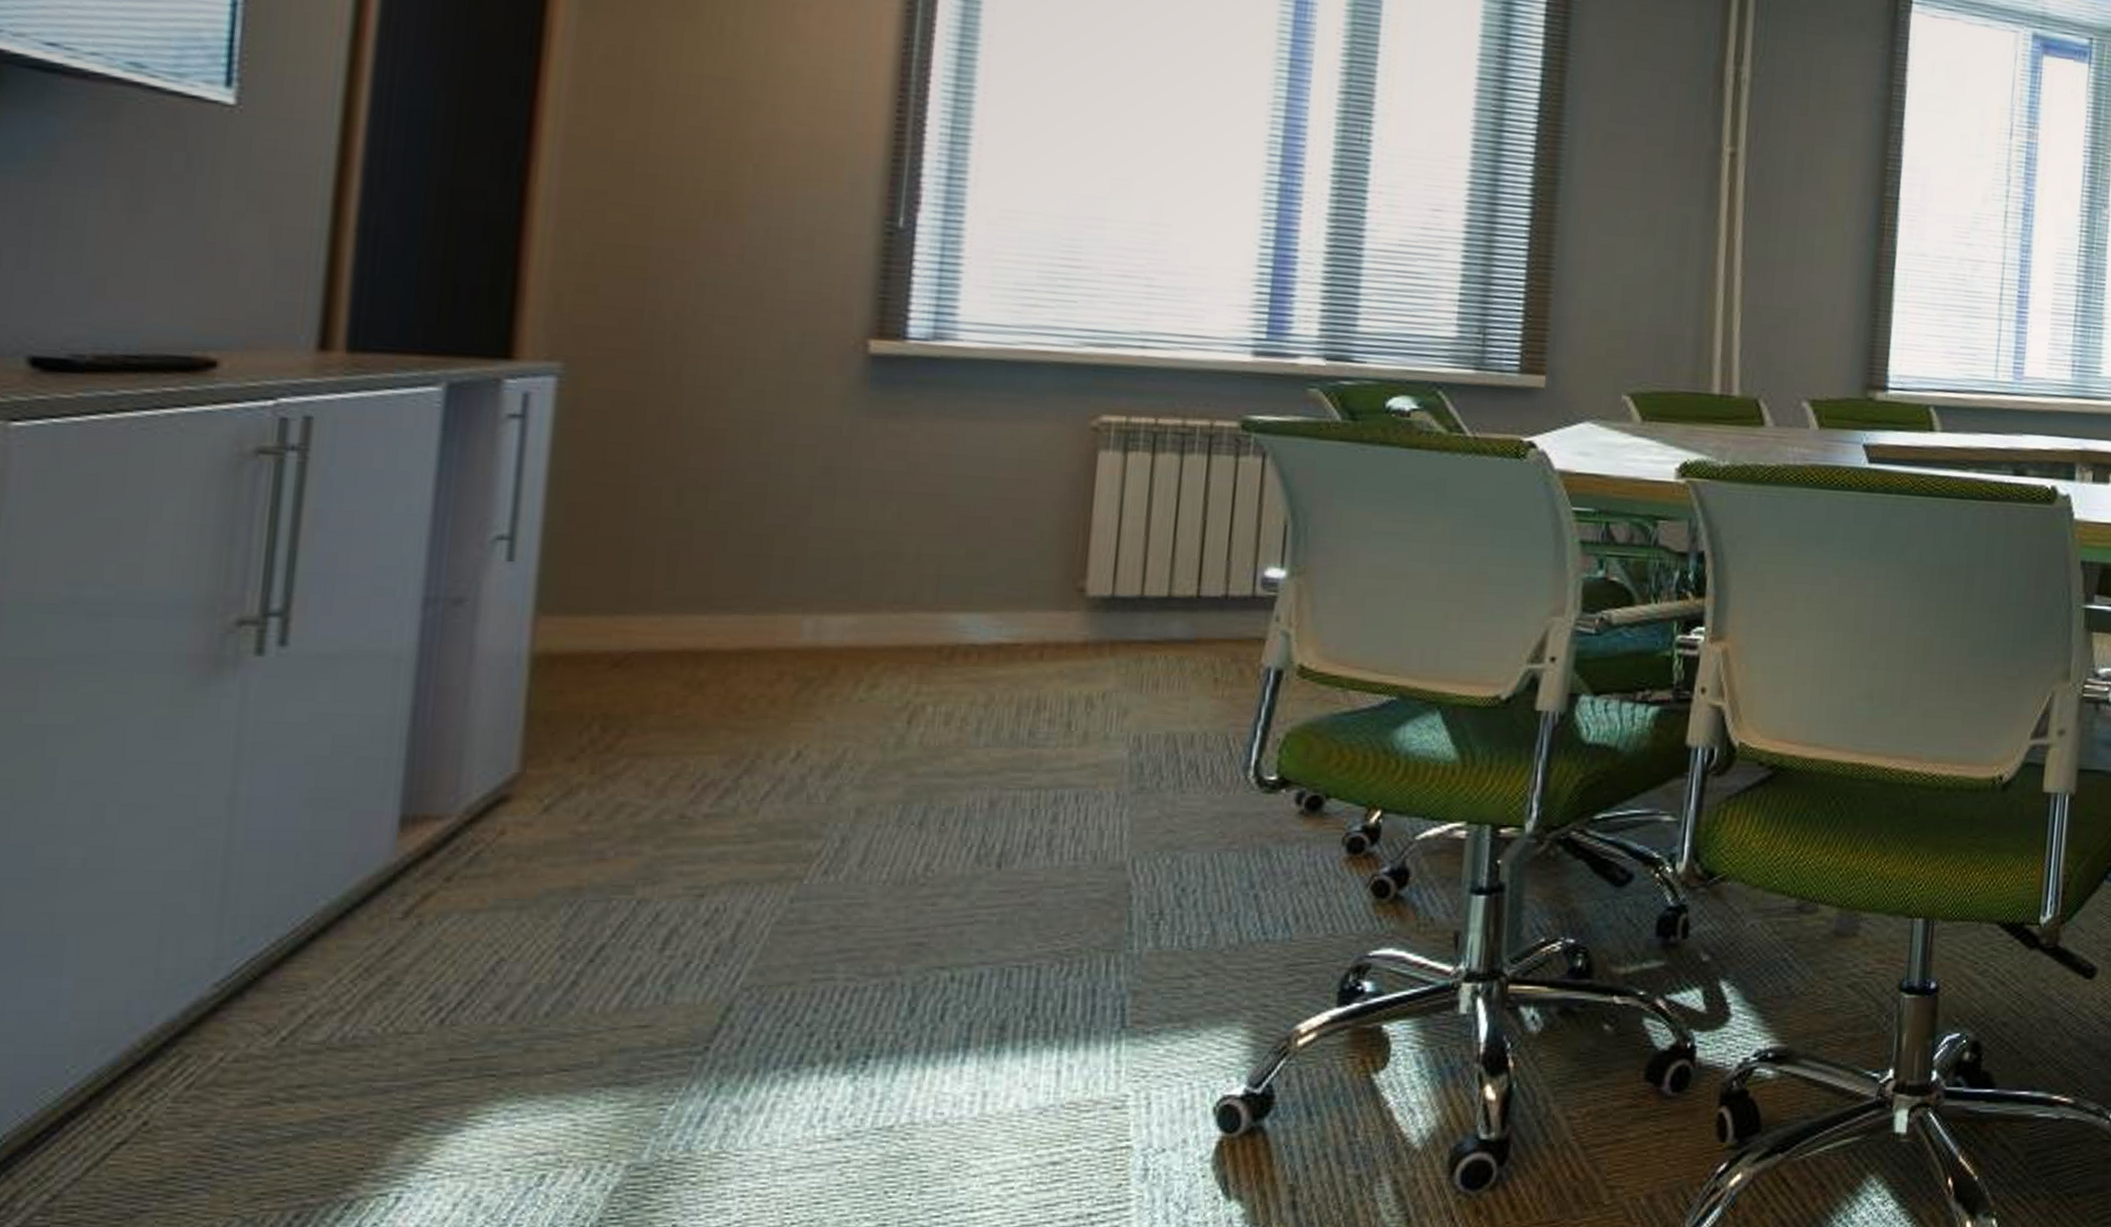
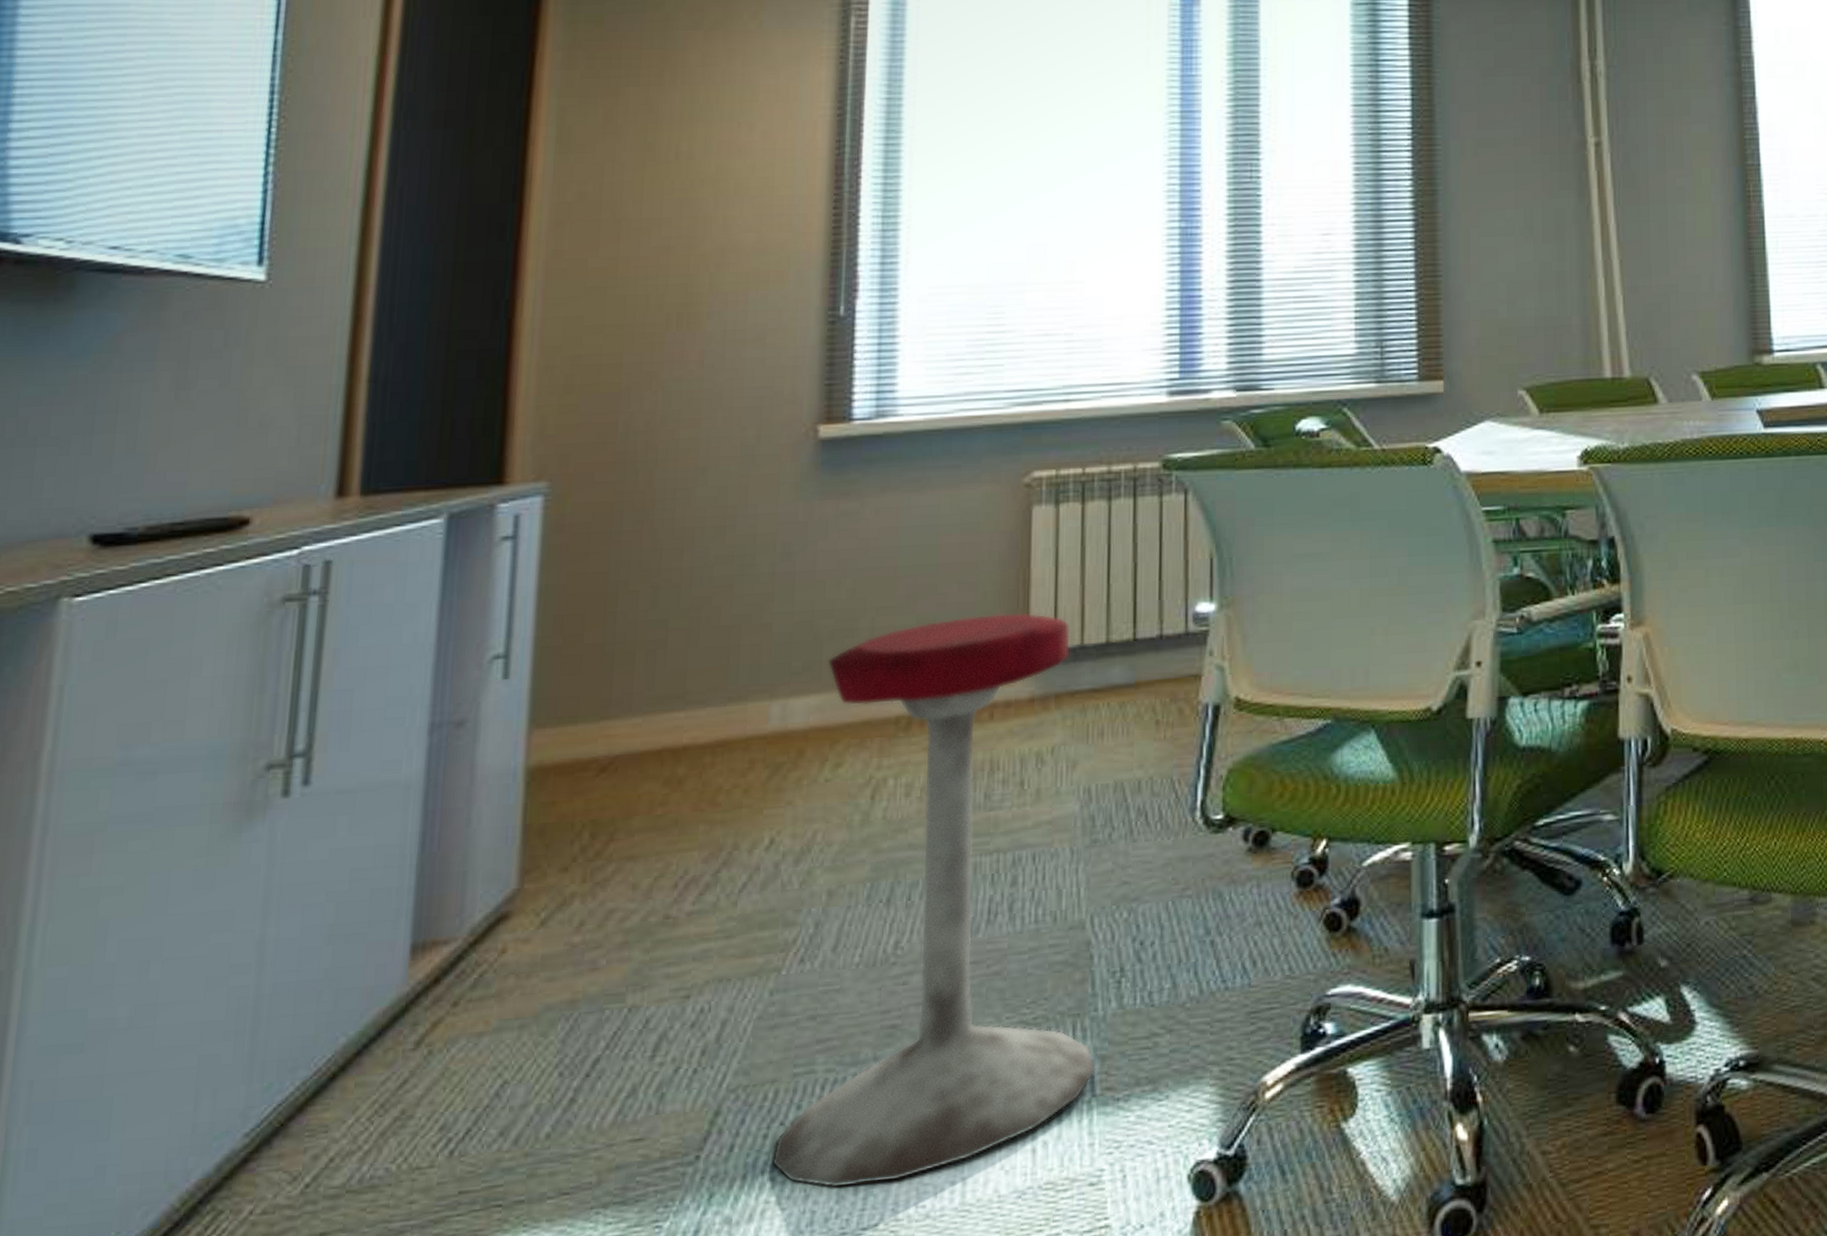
stool: none [785,553,1131,1090] -> present [772,612,1096,1189]

